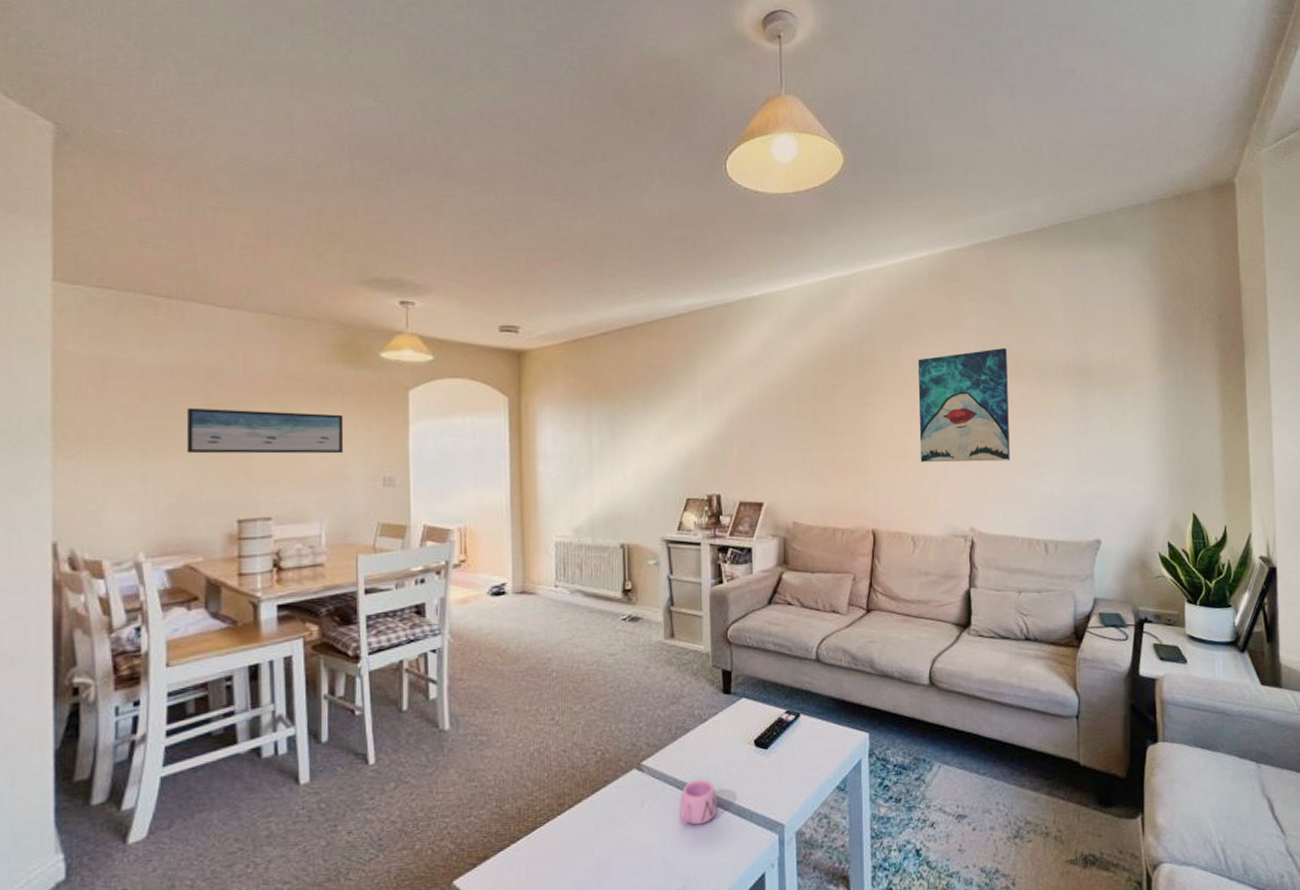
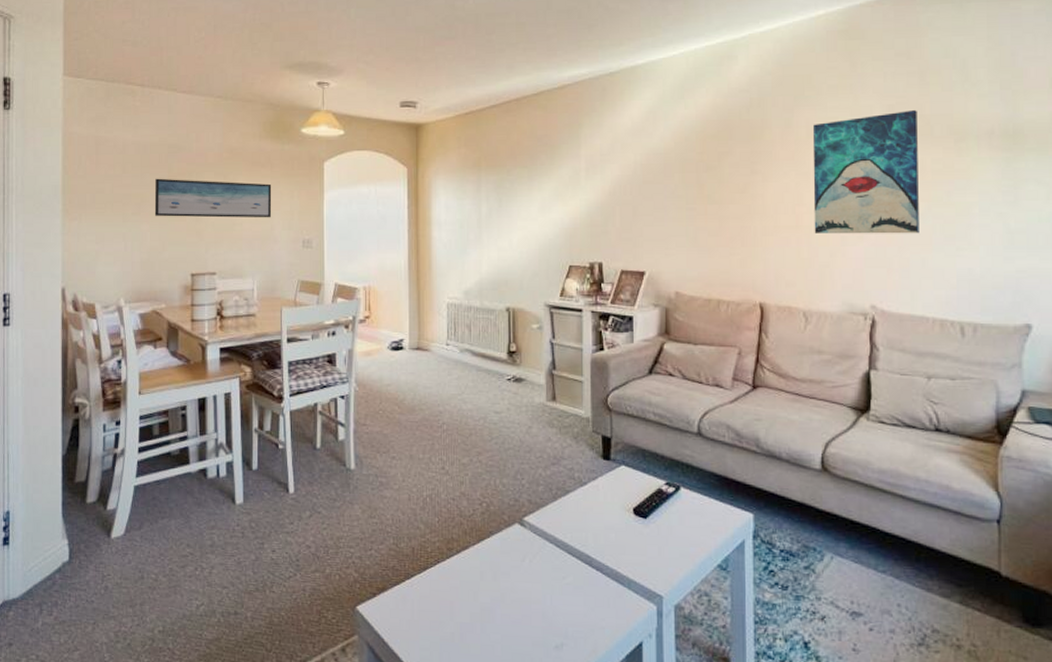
mug: present [680,779,718,825] -> none [560,540,597,586]

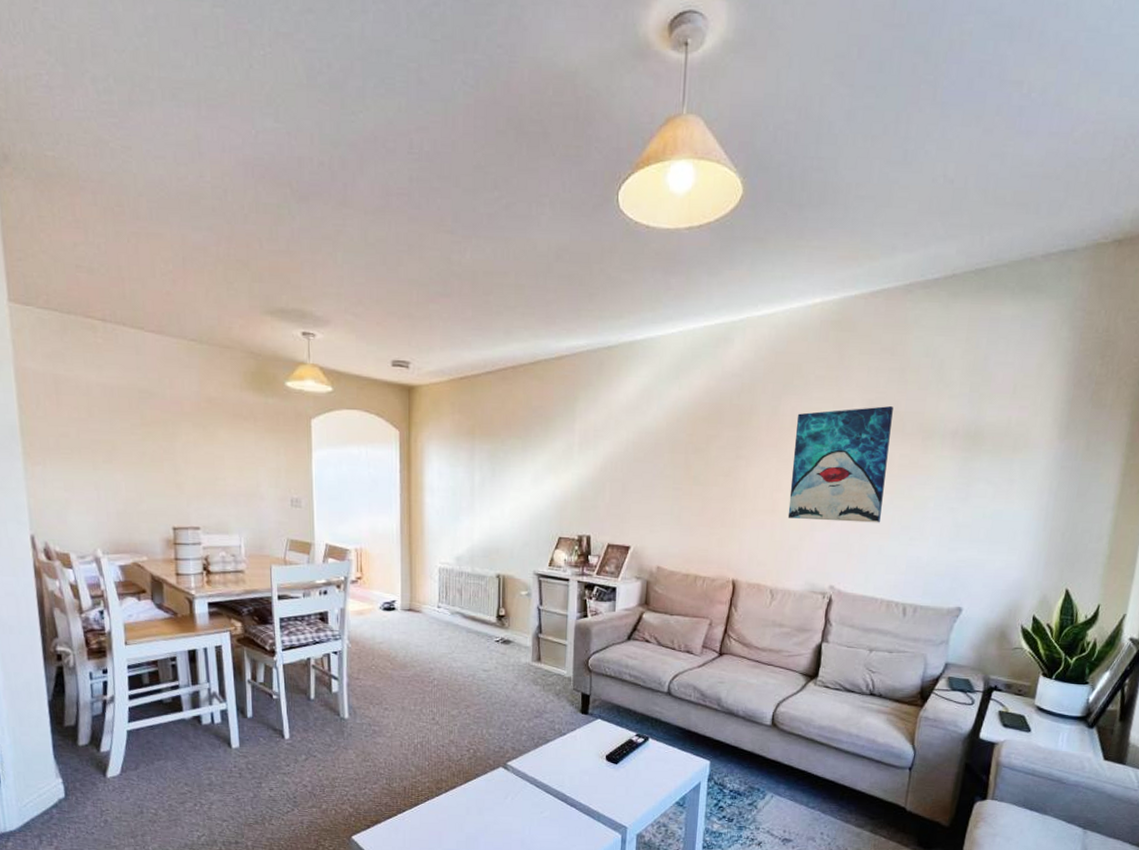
wall art: present [154,178,272,218] -> none [126,425,257,475]

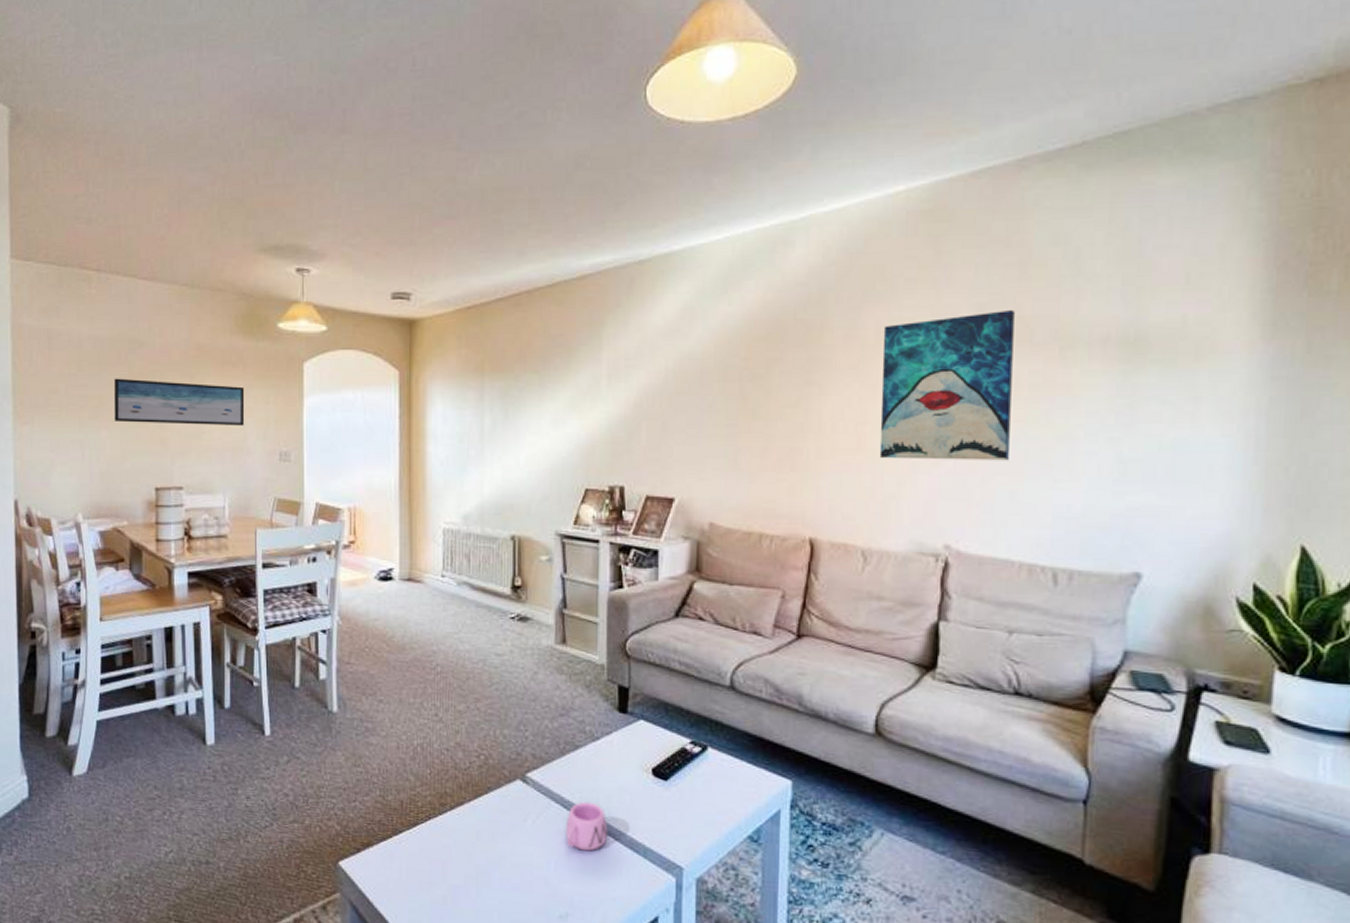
wall art: none [126,425,257,475] -> present [113,378,245,426]
mug: none [538,782,571,819] -> present [566,801,608,851]

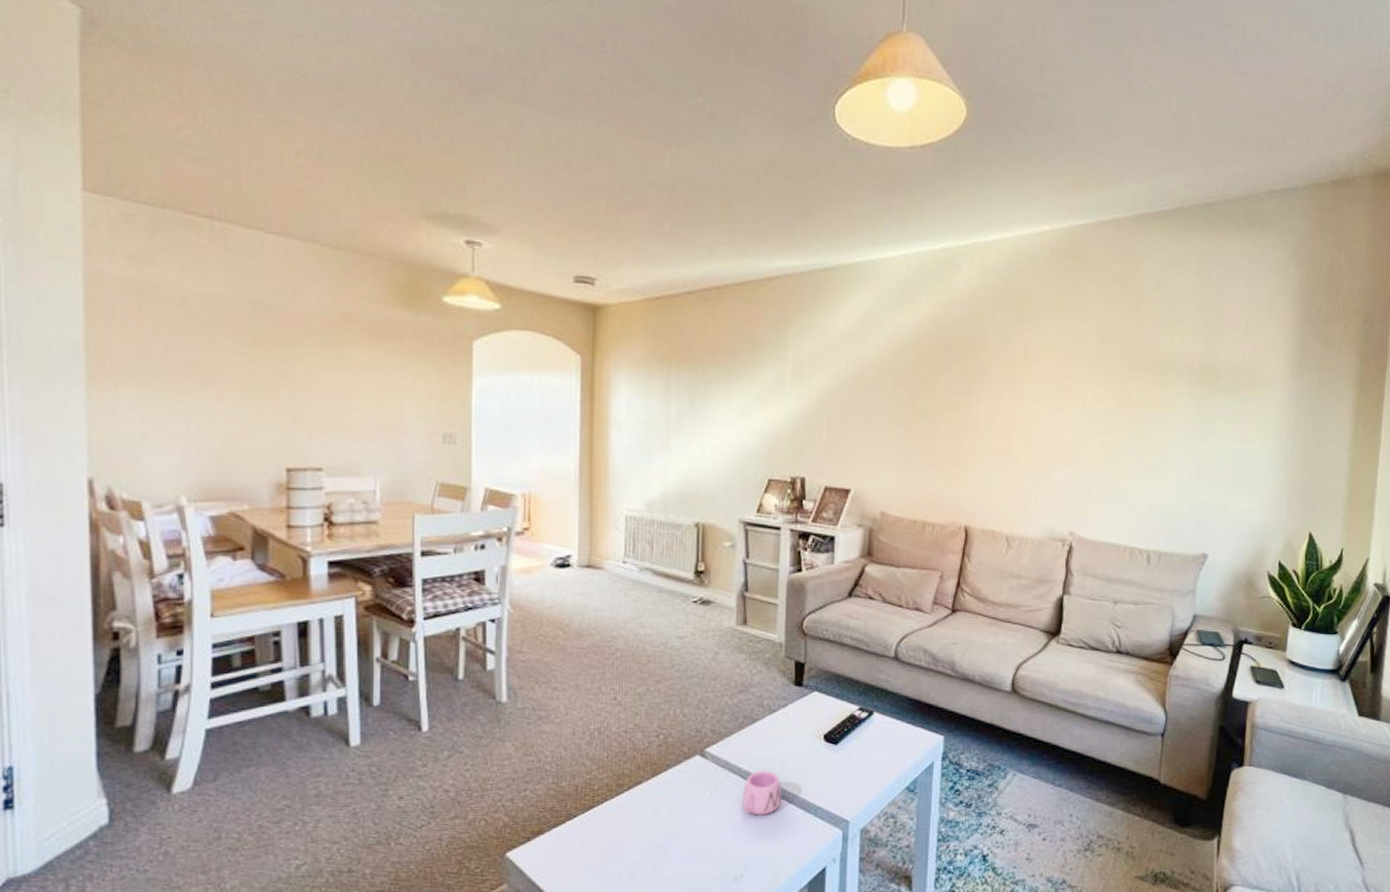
wall art: present [113,378,245,426] -> none [231,343,401,405]
wall art: present [879,310,1015,461] -> none [1022,339,1128,463]

